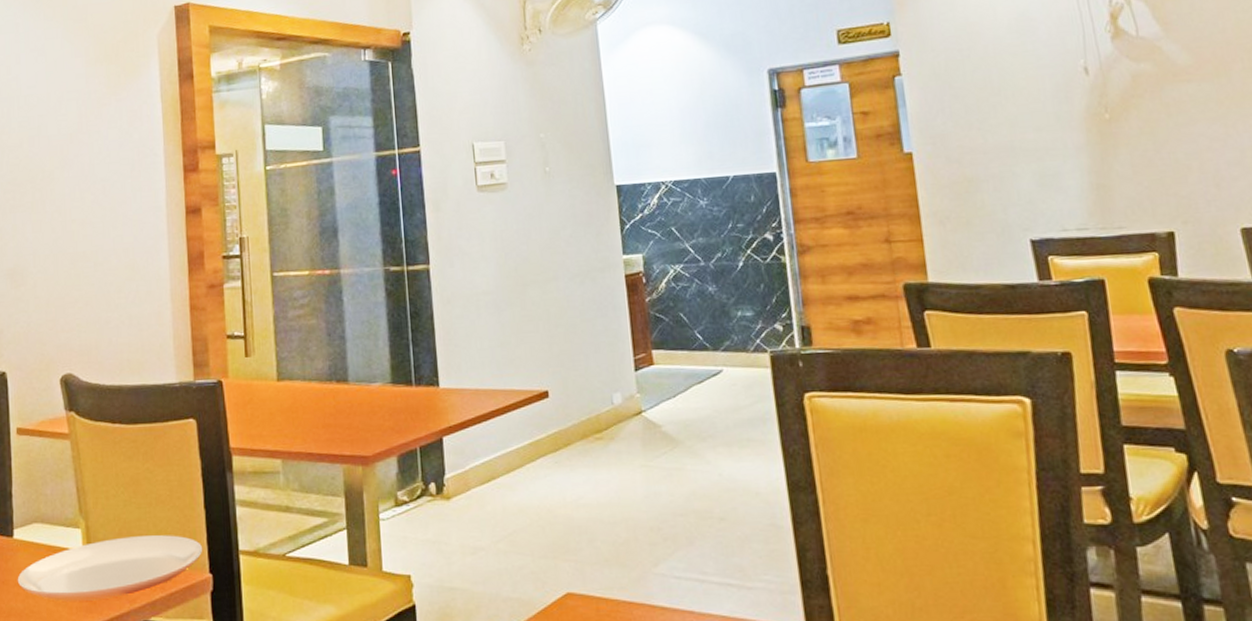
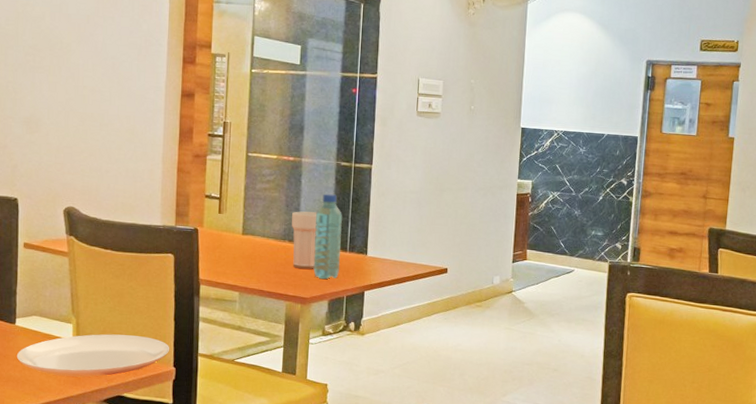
cup: none [335,337,374,418] -> present [291,211,317,270]
water bottle: none [365,311,407,427] -> present [313,194,342,279]

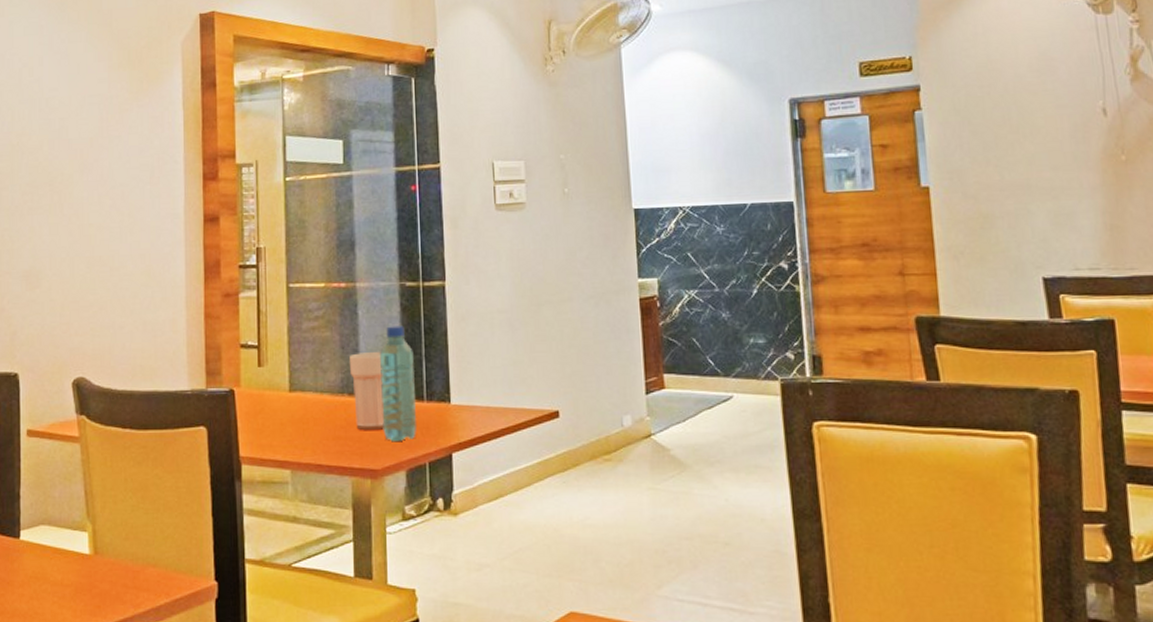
plate: present [16,334,170,377] -> none [22,541,209,604]

